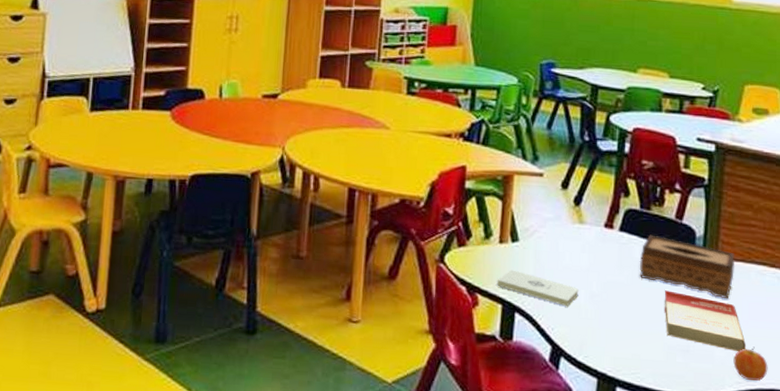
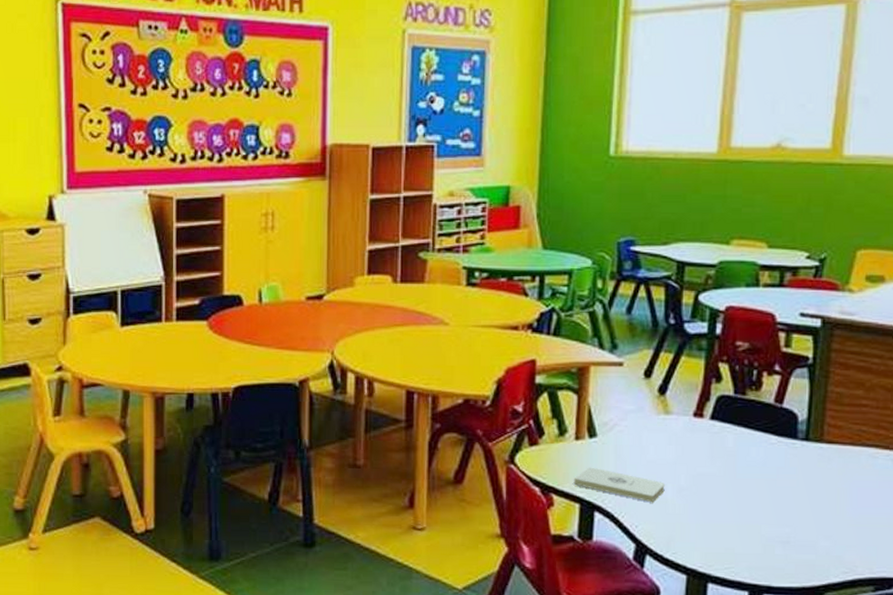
tissue box: present [639,234,735,300] -> none [733,421,843,486]
book: present [664,290,746,352] -> none [761,480,854,541]
apple: present [733,346,768,381] -> none [839,534,879,571]

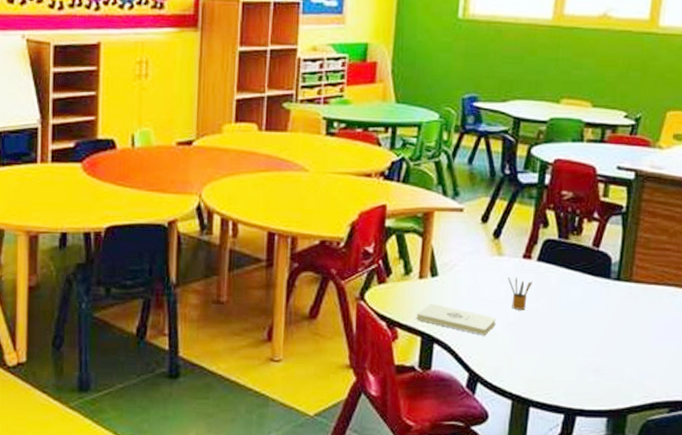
pencil box: none [677,437,706,474] -> present [508,277,532,310]

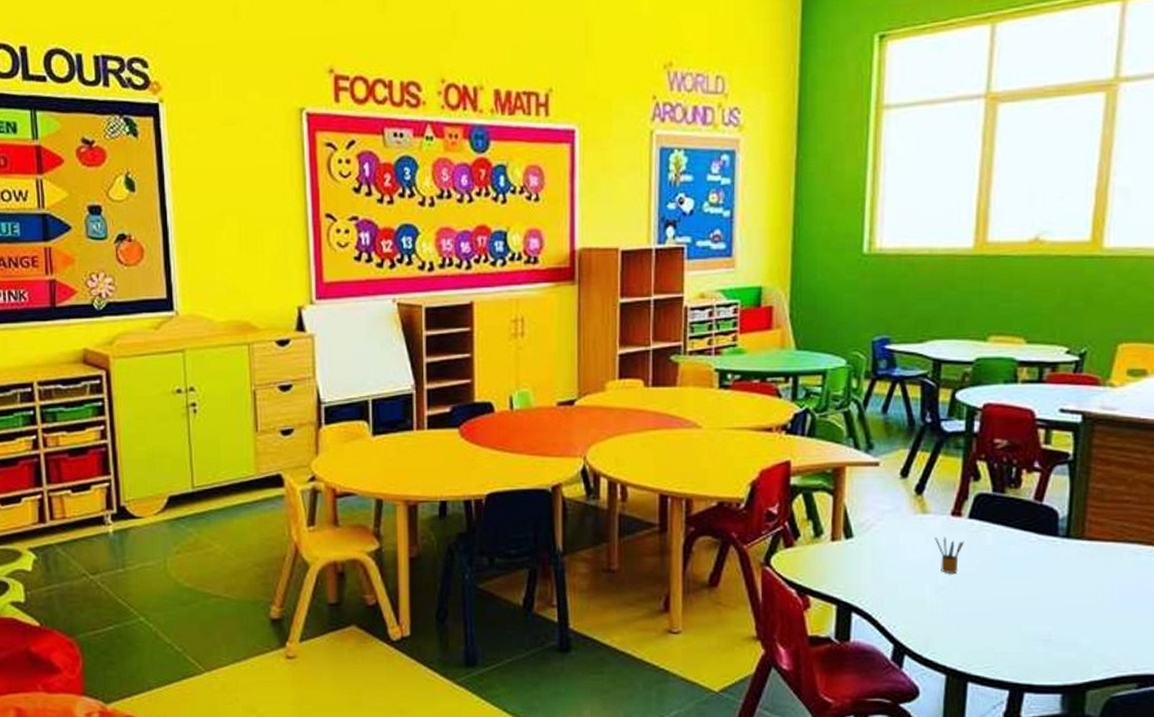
notepad: present [416,303,496,336] -> none [830,568,923,603]

